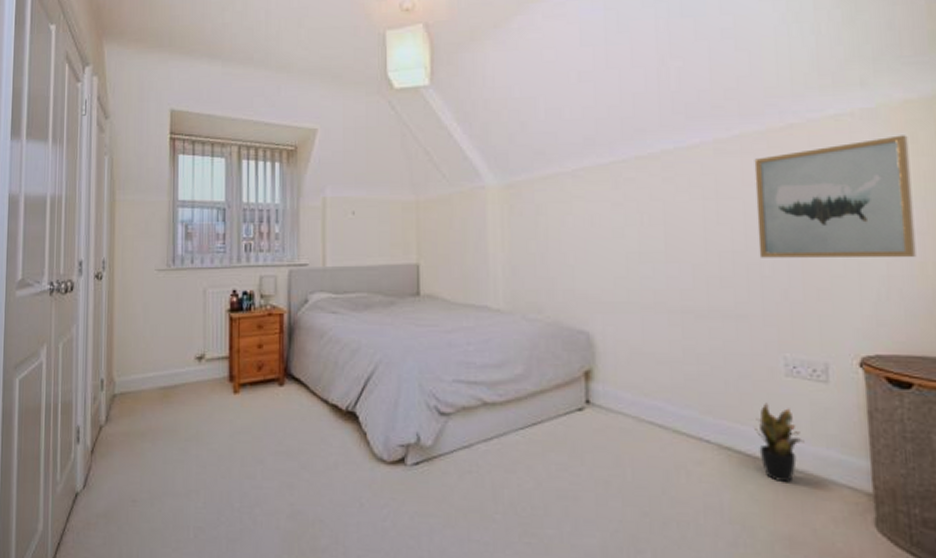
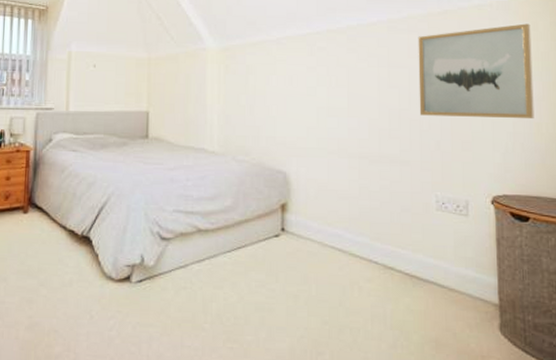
potted plant: present [754,403,805,483] -> none [412,231,449,296]

